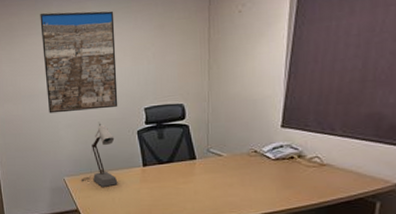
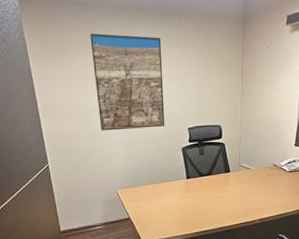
desk lamp: present [81,123,118,187] -> none [132,140,165,197]

